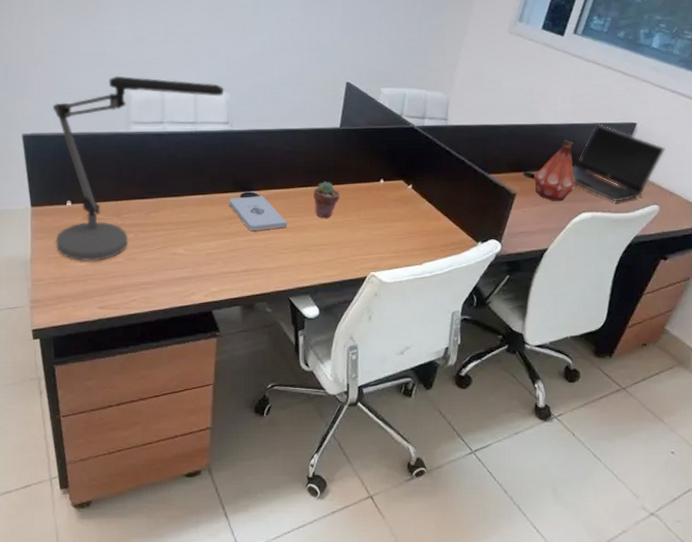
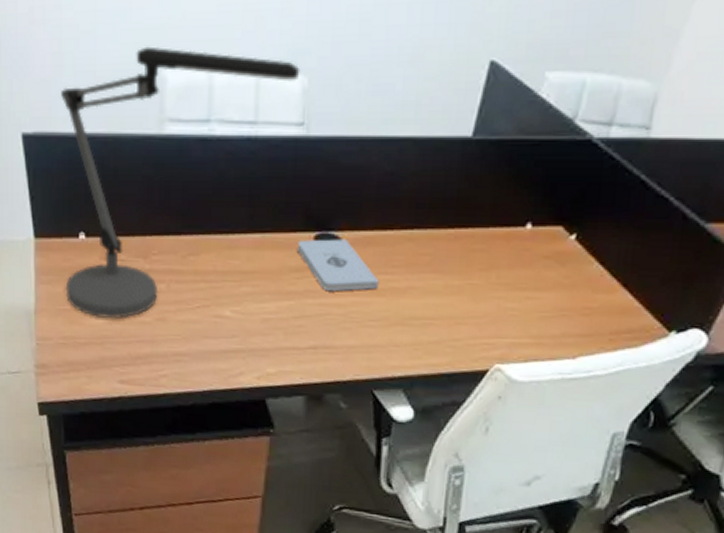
potted succulent: present [313,181,340,218] -> none [421,222,462,279]

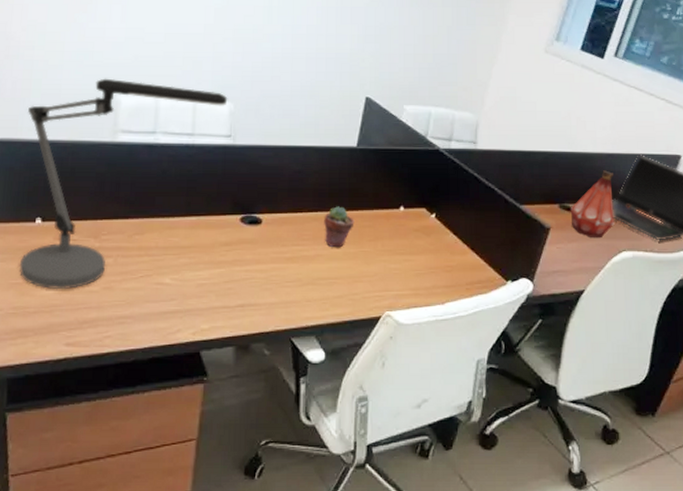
notepad: present [297,239,379,292] -> none [227,220,293,261]
potted succulent: none [421,222,462,279] -> present [324,206,355,248]

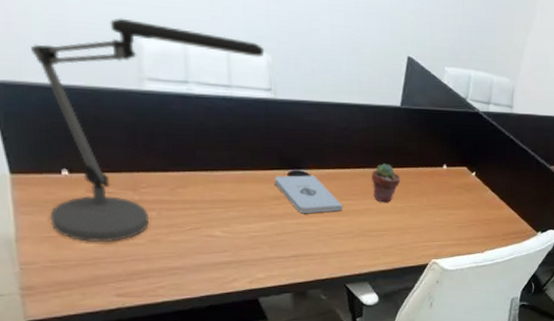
notepad: none [227,220,293,261] -> present [275,175,343,214]

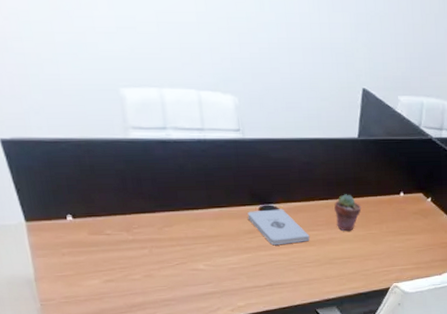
desk lamp: present [31,18,265,243] -> none [32,72,232,280]

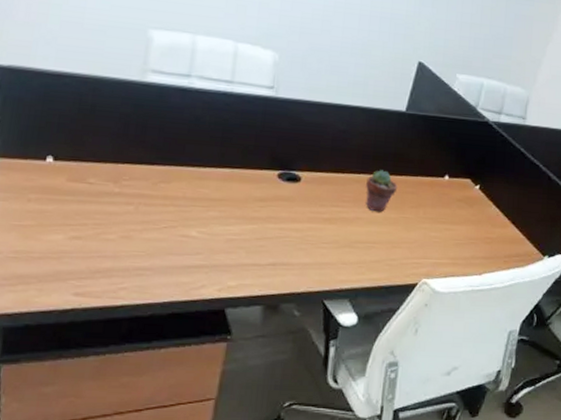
notepad: present [247,209,310,246] -> none [262,176,332,219]

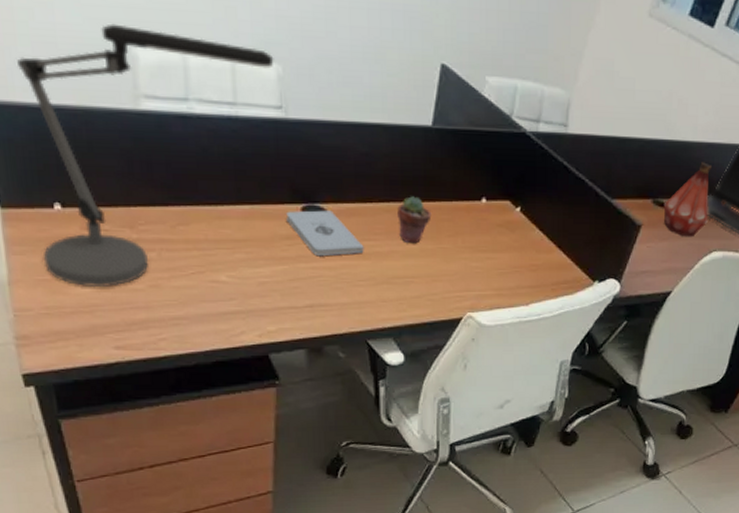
desk lamp: none [24,11,273,236] -> present [17,23,274,288]
notepad: none [262,176,332,219] -> present [286,210,364,257]

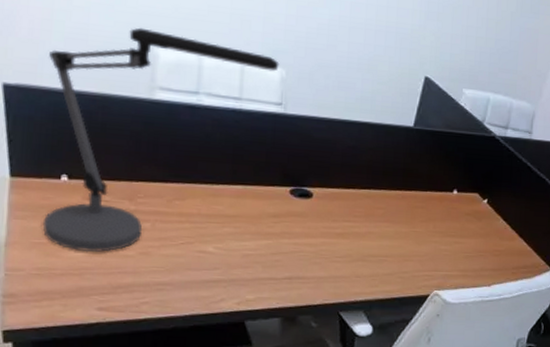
notepad: present [286,210,364,257] -> none [275,192,344,234]
potted succulent: present [397,196,432,244] -> none [377,185,408,227]

